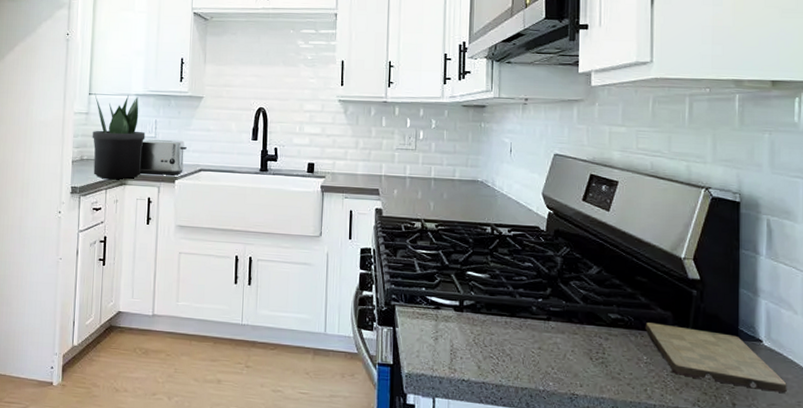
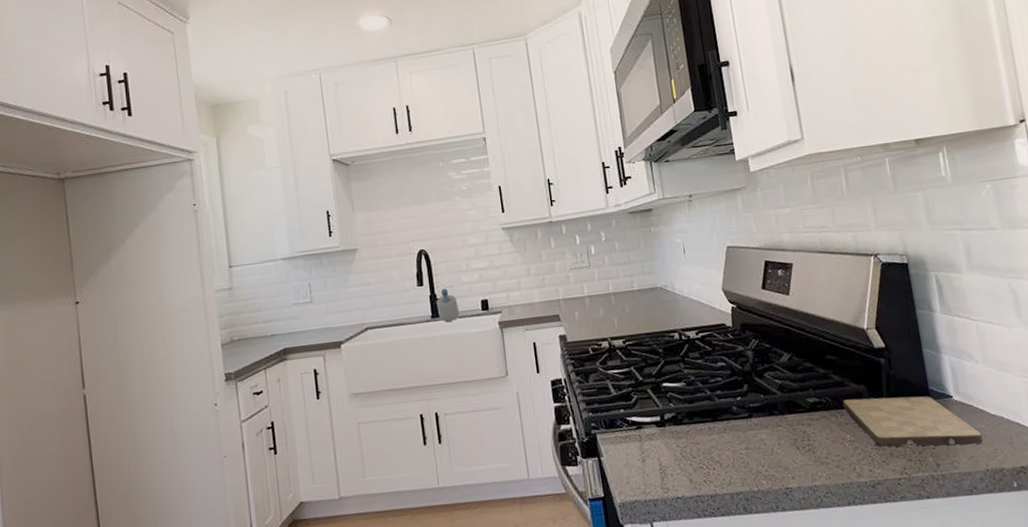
planter: present [92,92,146,180] -> none [235,261,302,358]
toaster: present [140,139,188,176] -> none [297,300,349,346]
soap dispenser: none [266,146,286,177] -> present [436,288,459,322]

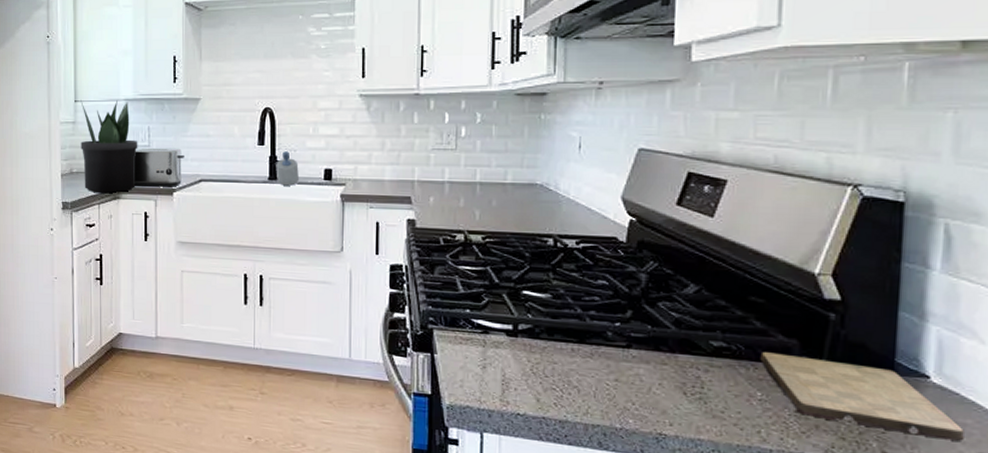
planter: none [235,261,302,358] -> present [80,99,138,194]
toaster: none [297,300,349,346] -> present [134,147,186,187]

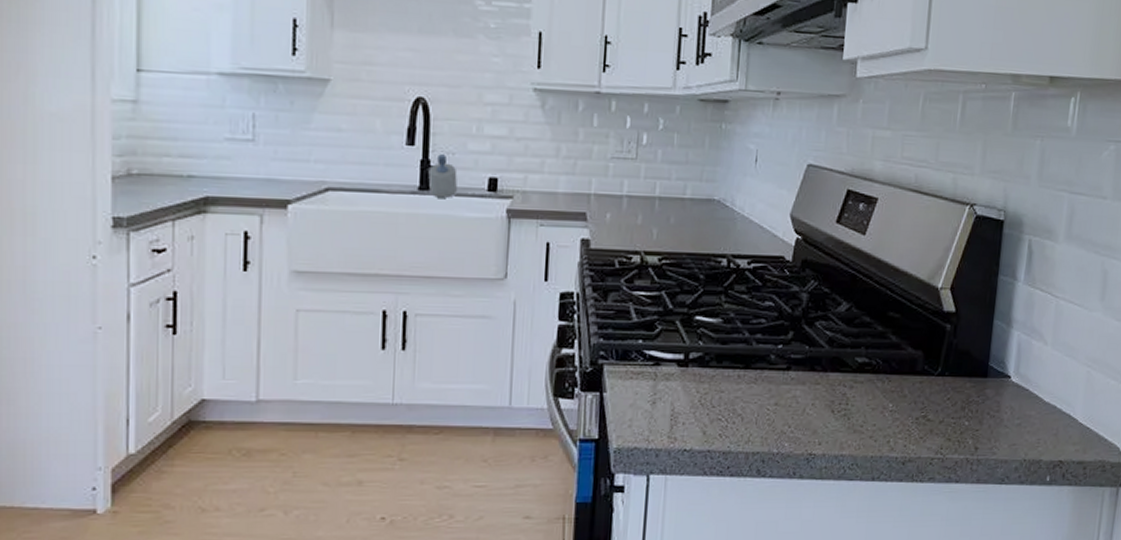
planter: present [80,99,138,194] -> none [145,68,237,206]
toaster: present [134,147,186,187] -> none [230,142,307,198]
cutting board: present [760,352,964,441] -> none [893,365,1030,431]

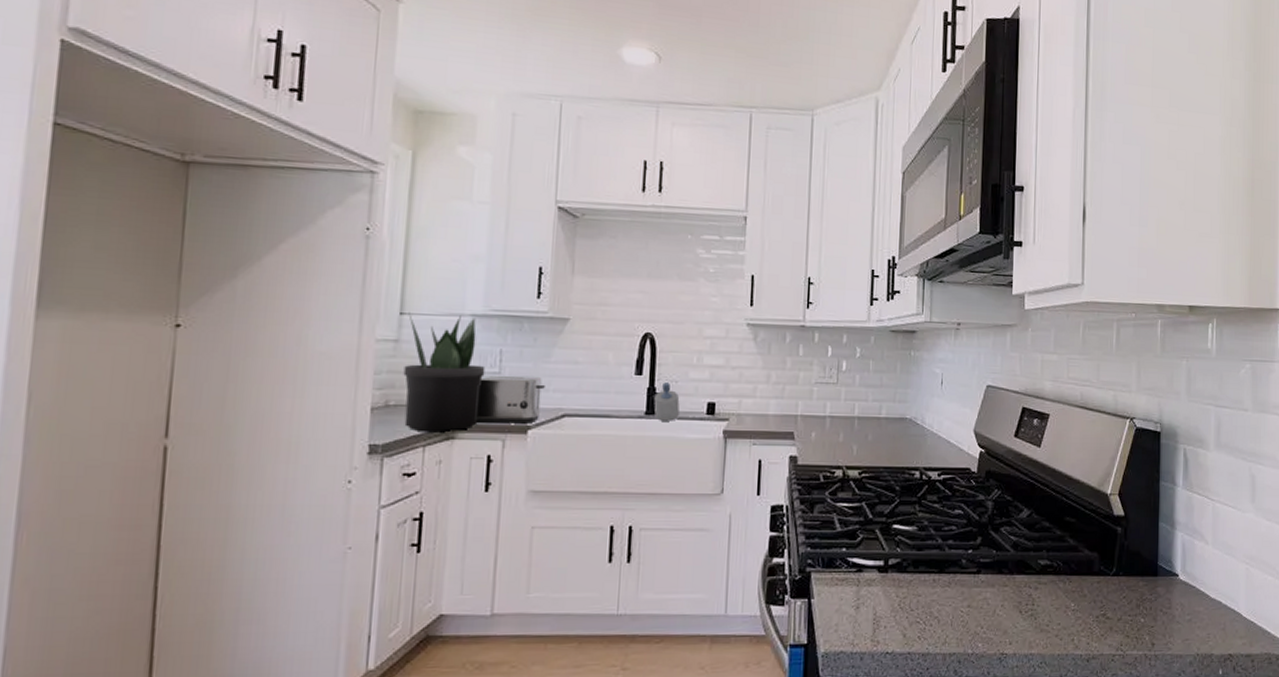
planter: none [145,68,237,206] -> present [403,311,486,433]
toaster: none [230,142,307,198] -> present [476,375,547,424]

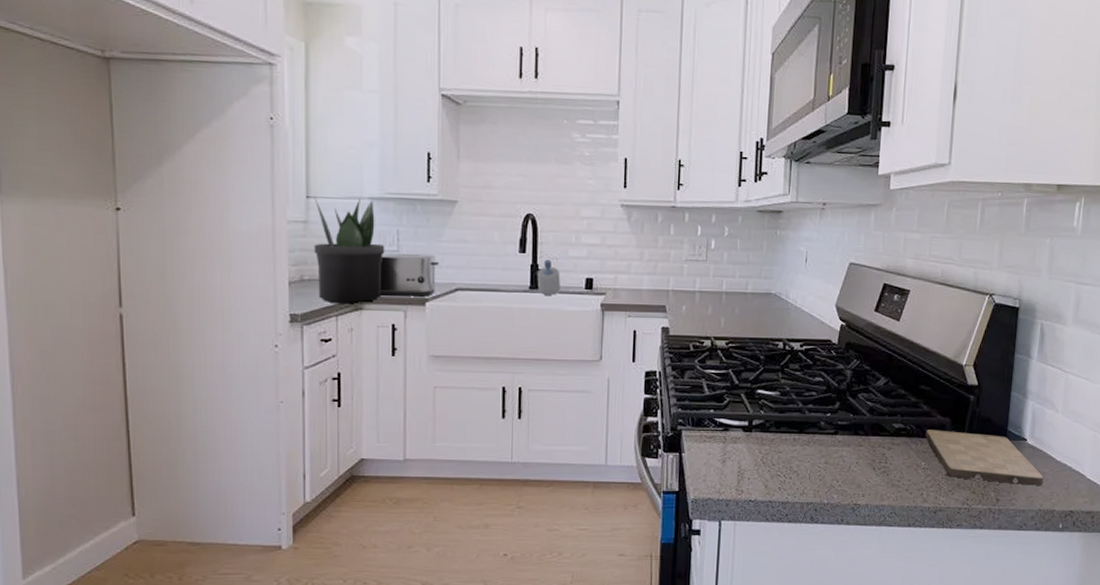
cutting board: none [1073,566,1199,627] -> present [925,430,1044,485]

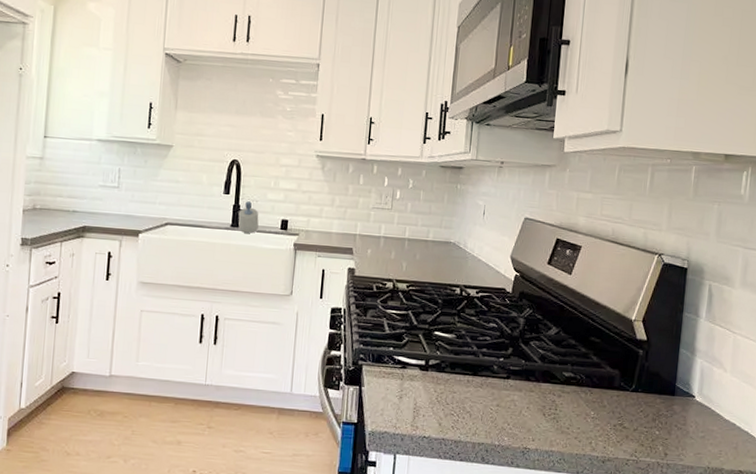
planter: present [314,195,385,304] -> none [46,135,108,232]
toaster: present [380,253,440,297] -> none [100,189,154,229]
cutting board: present [925,430,1044,485] -> none [594,380,712,443]

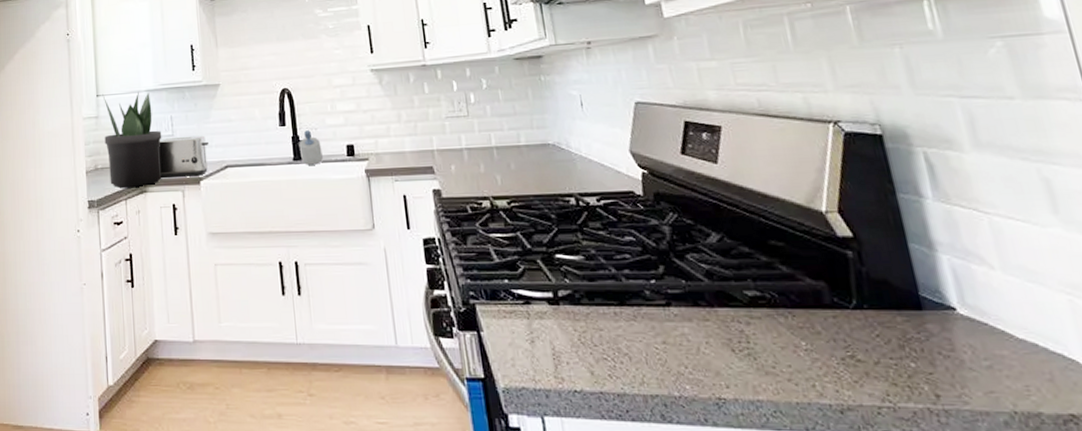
planter: none [46,135,108,232] -> present [102,92,162,189]
toaster: none [100,189,154,229] -> present [159,135,210,179]

